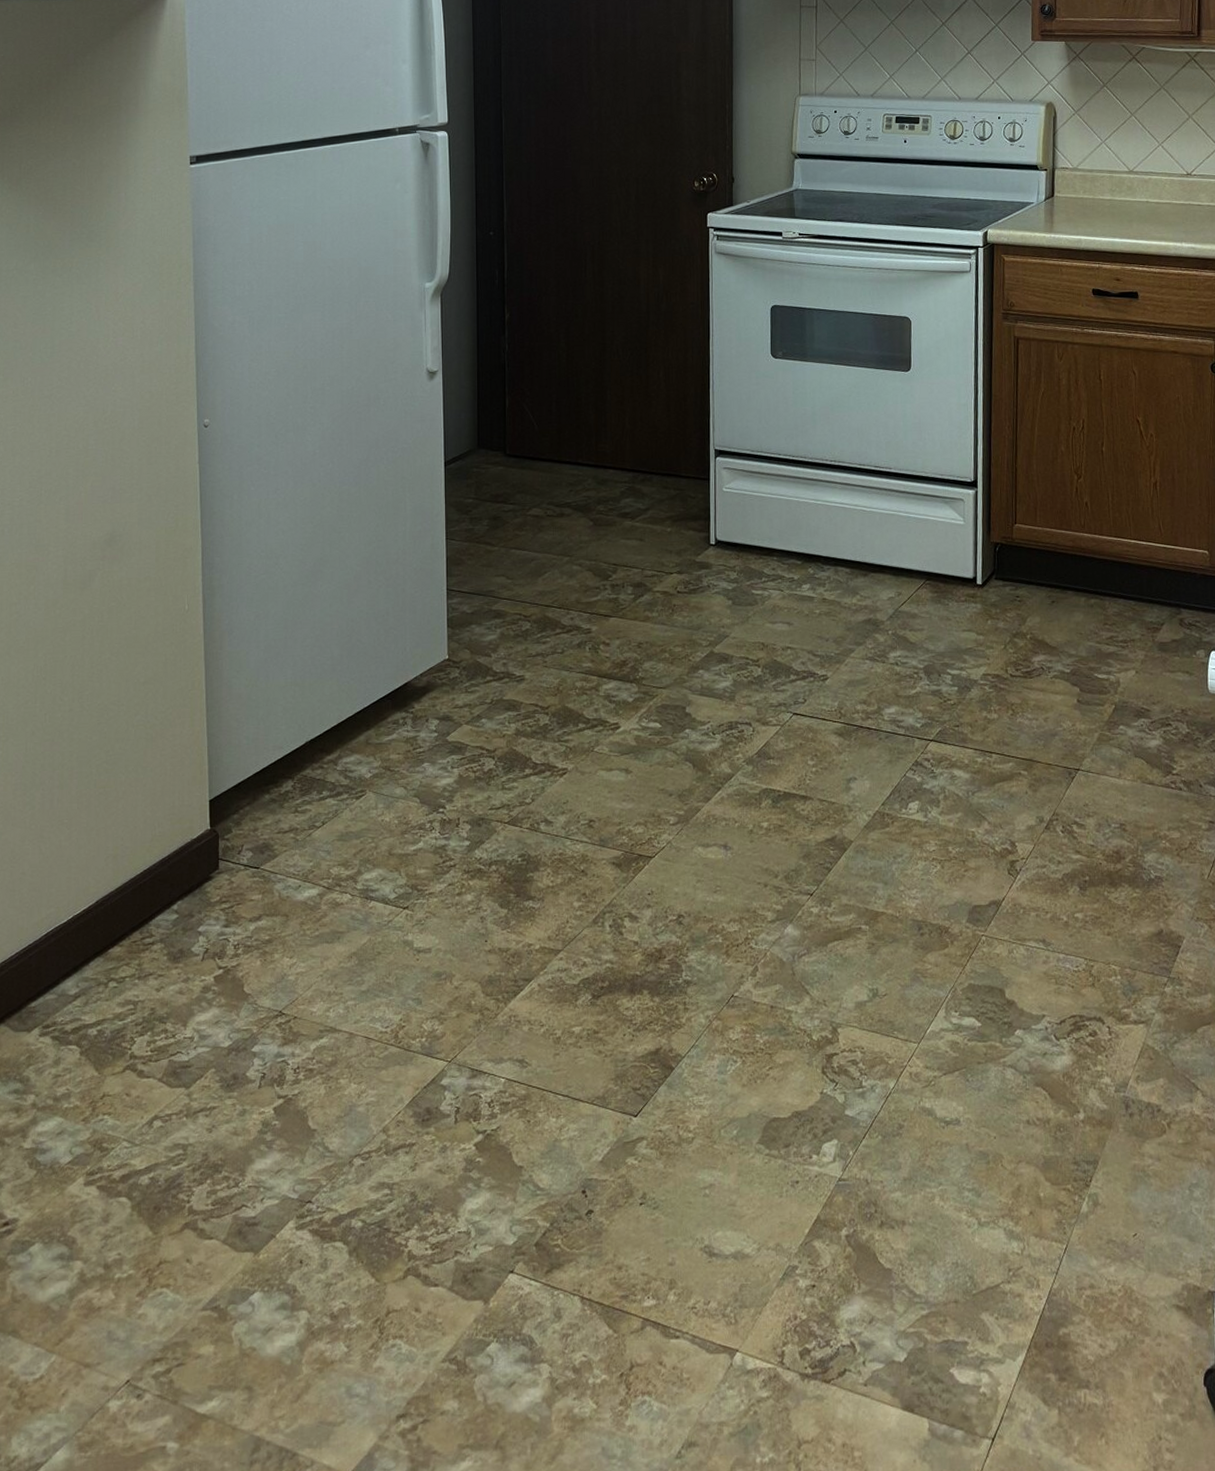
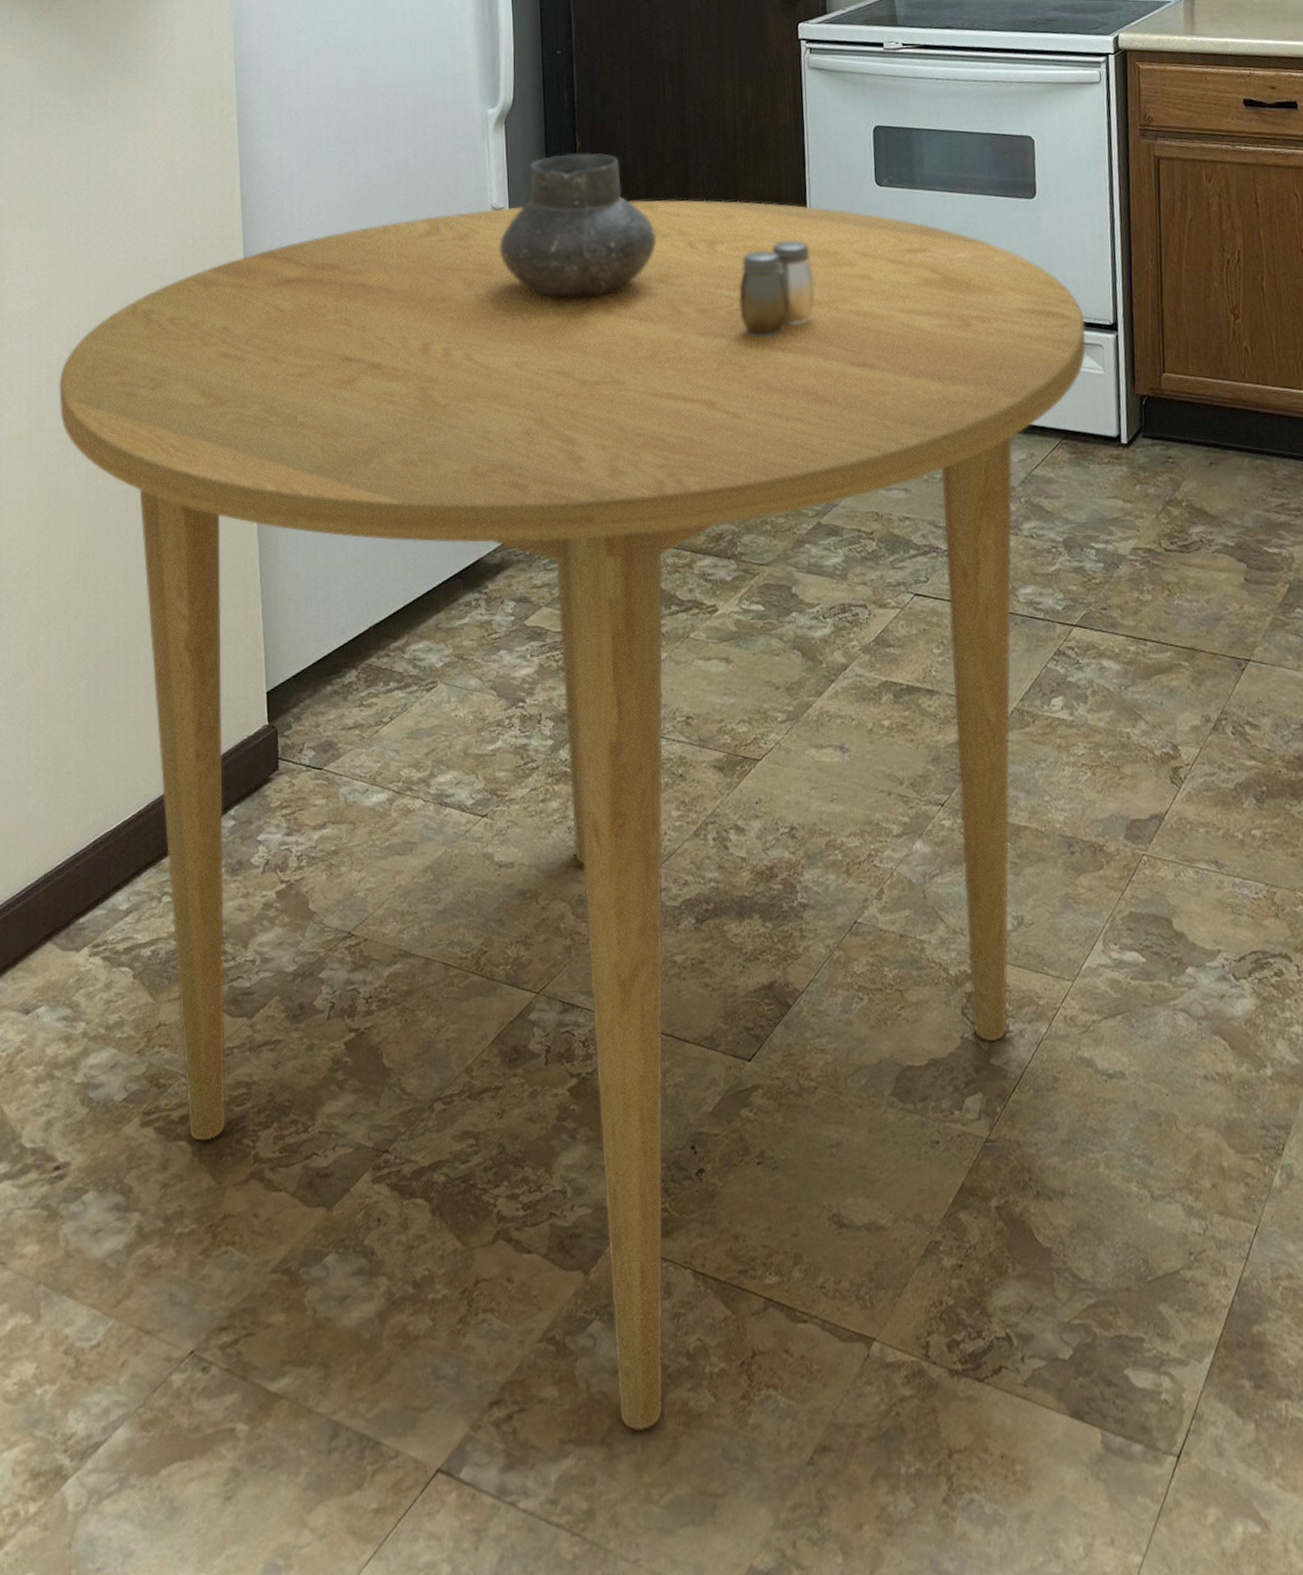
dining table: none [20,367,950,1436] -> present [59,199,1086,1431]
vase: none [433,324,575,452] -> present [500,153,656,297]
salt and pepper shaker: none [647,405,715,489] -> present [739,241,815,337]

